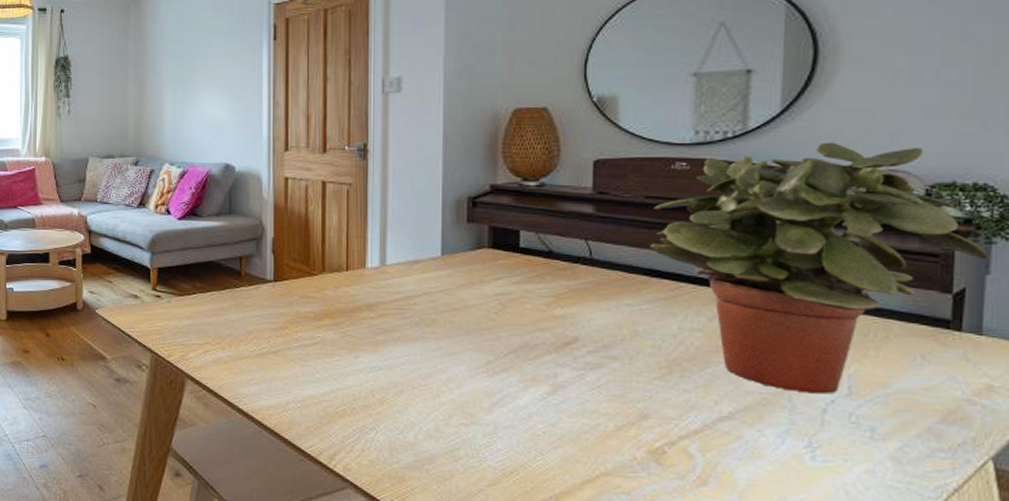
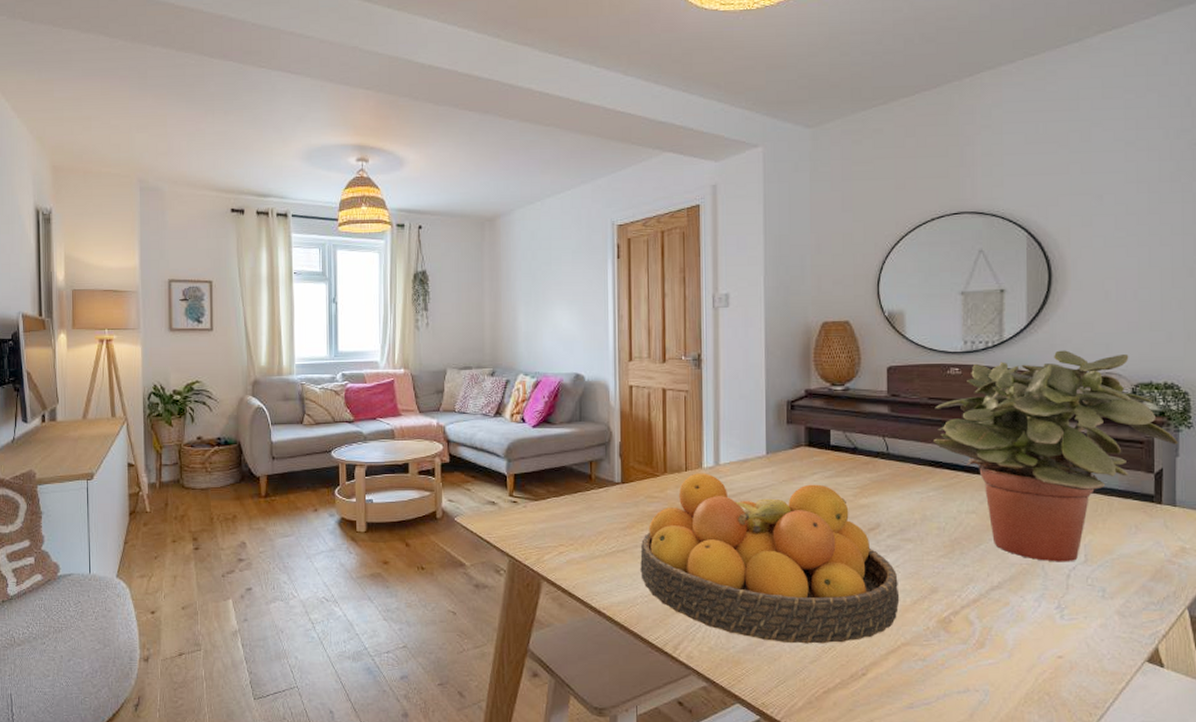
fruit bowl: none [293,273,600,467] -> present [640,473,900,644]

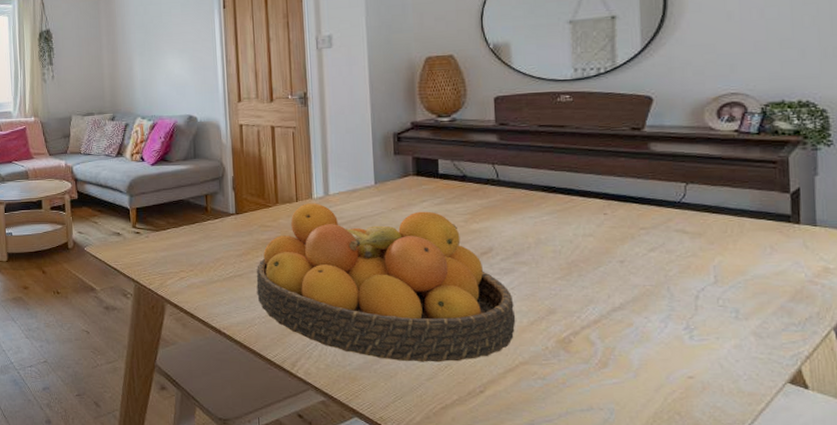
potted plant: present [932,350,1178,562] -> none [544,73,817,284]

